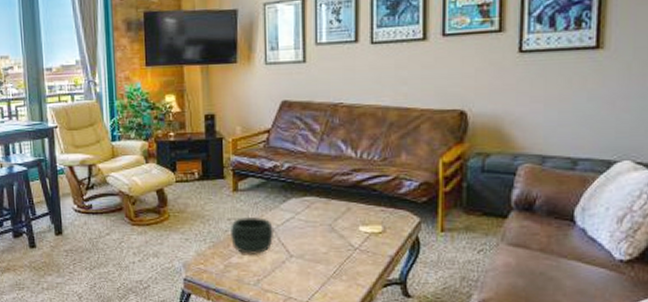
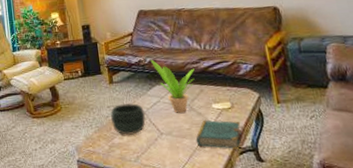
potted plant: none [288,165,344,233] -> present [150,59,195,113]
book: none [332,244,391,280] -> present [195,119,241,149]

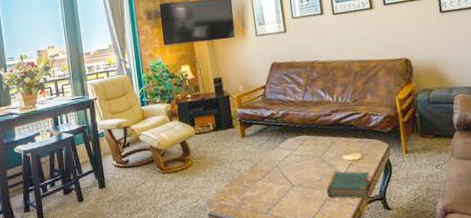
bowl: present [110,102,146,136] -> none [241,156,278,189]
potted plant: present [150,59,195,113] -> none [282,112,327,165]

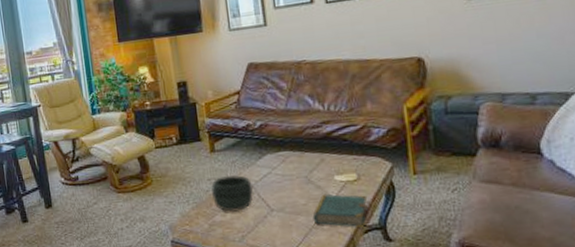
bowl: none [241,156,278,189] -> present [210,174,254,213]

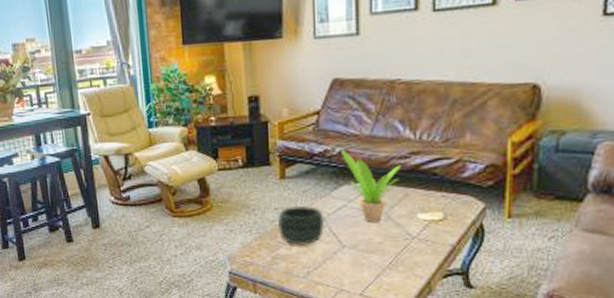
potted plant: none [260,123,315,186] -> present [340,149,401,222]
book: present [312,194,368,227] -> none [388,232,452,271]

